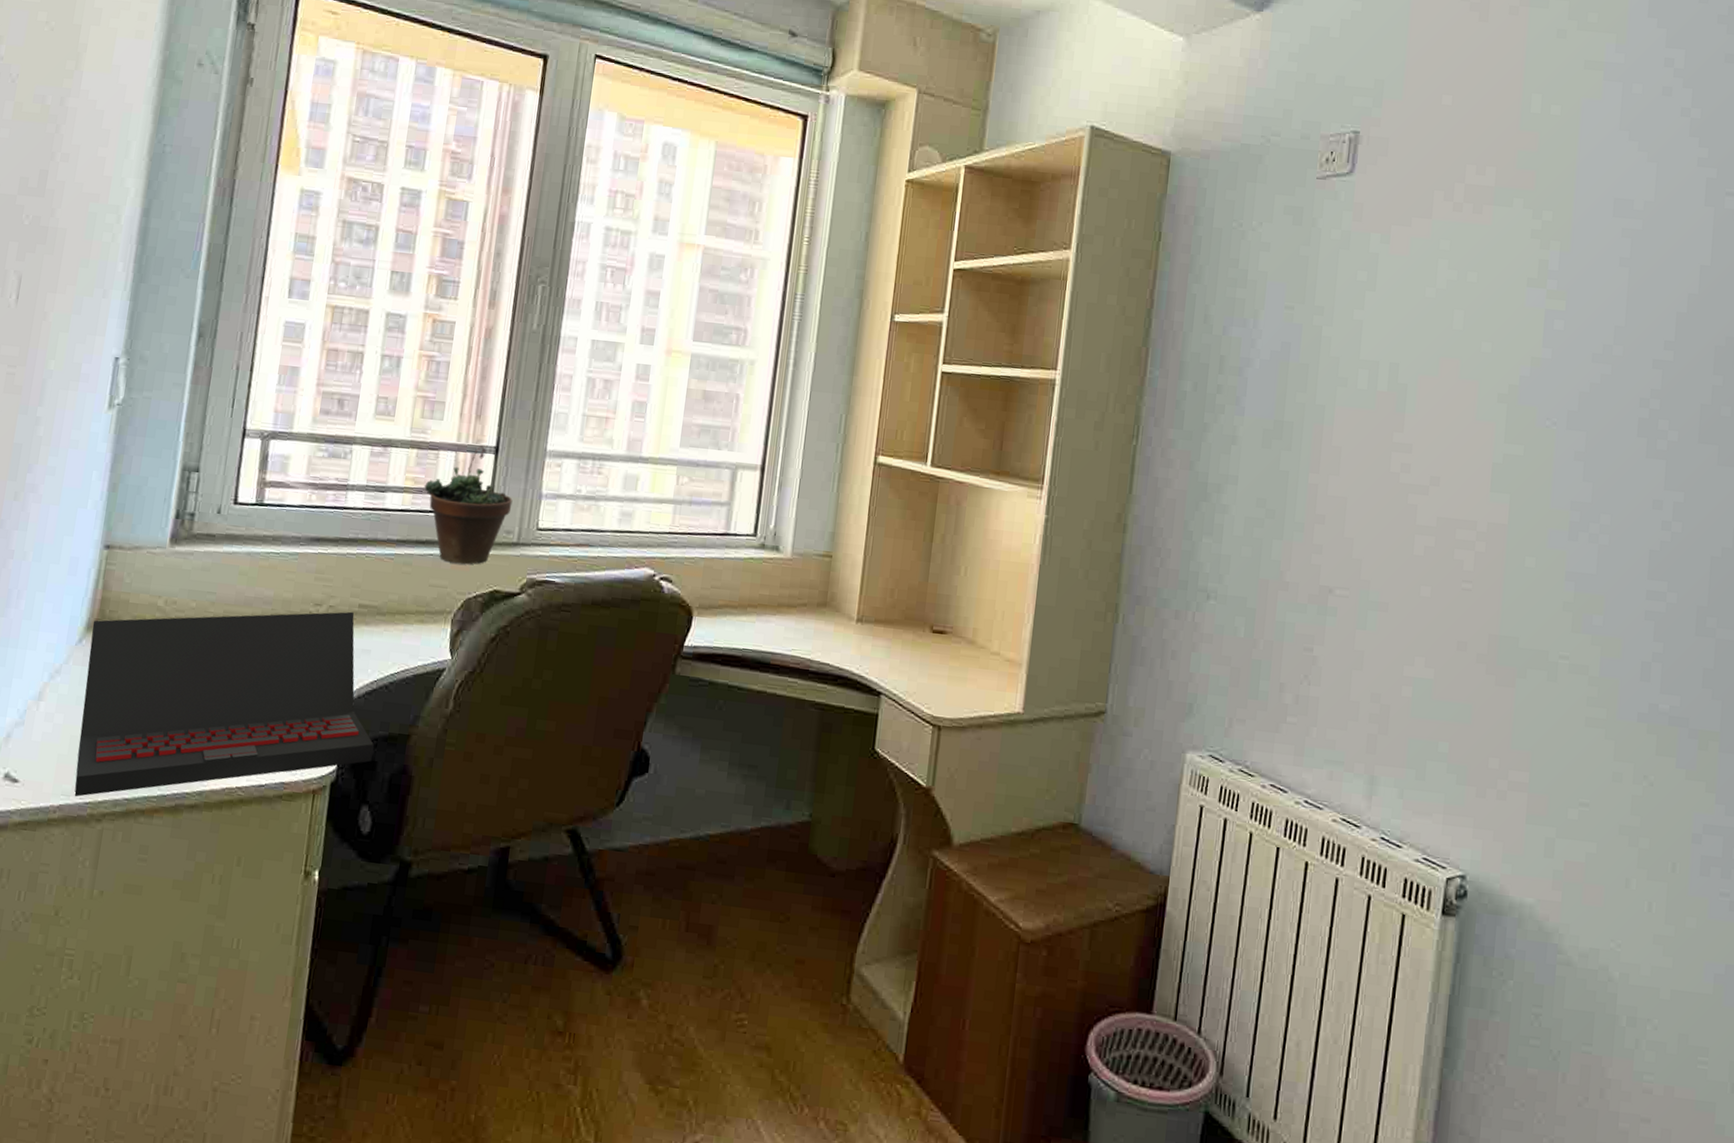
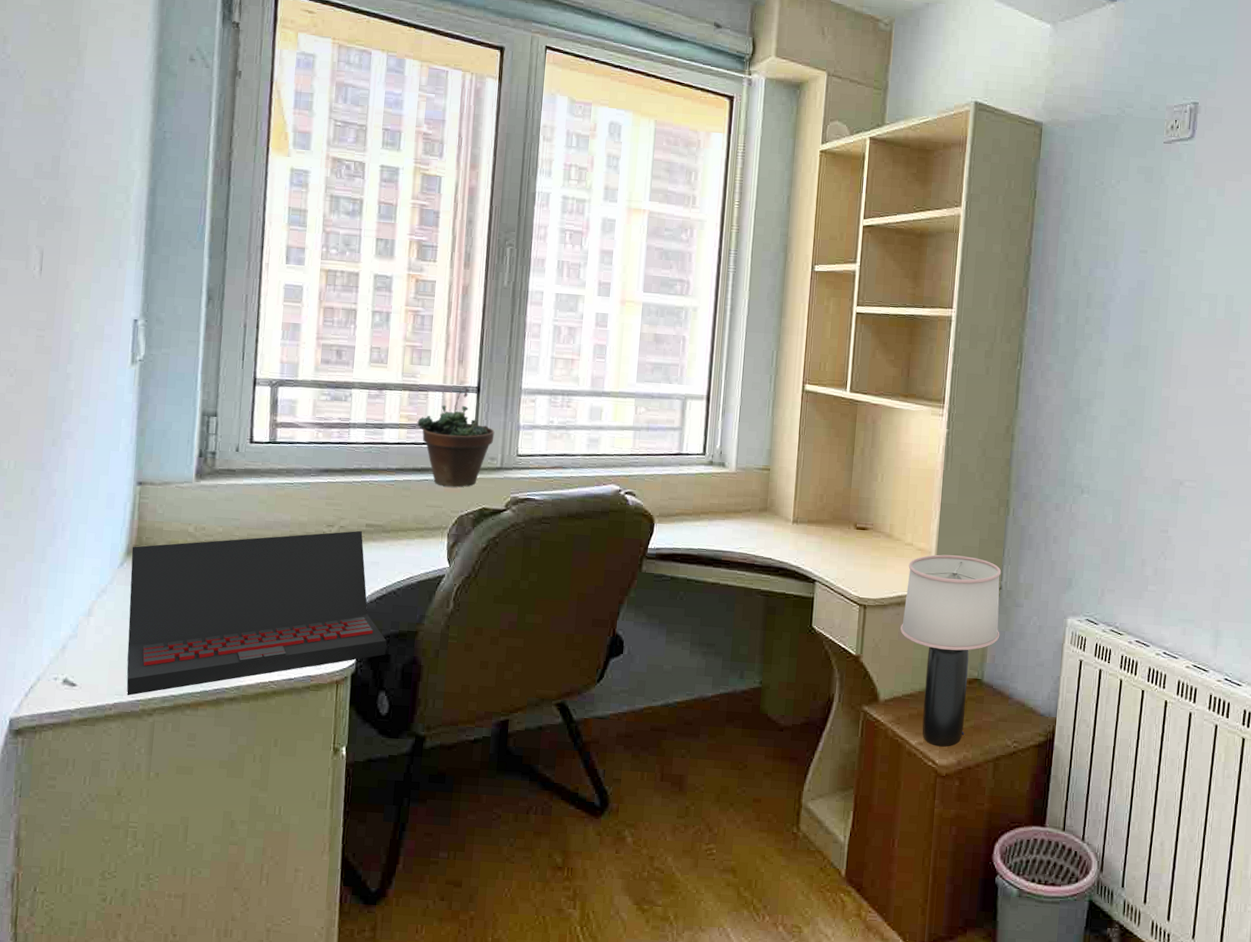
table lamp: none [981,667,1107,907] -> present [900,554,1002,747]

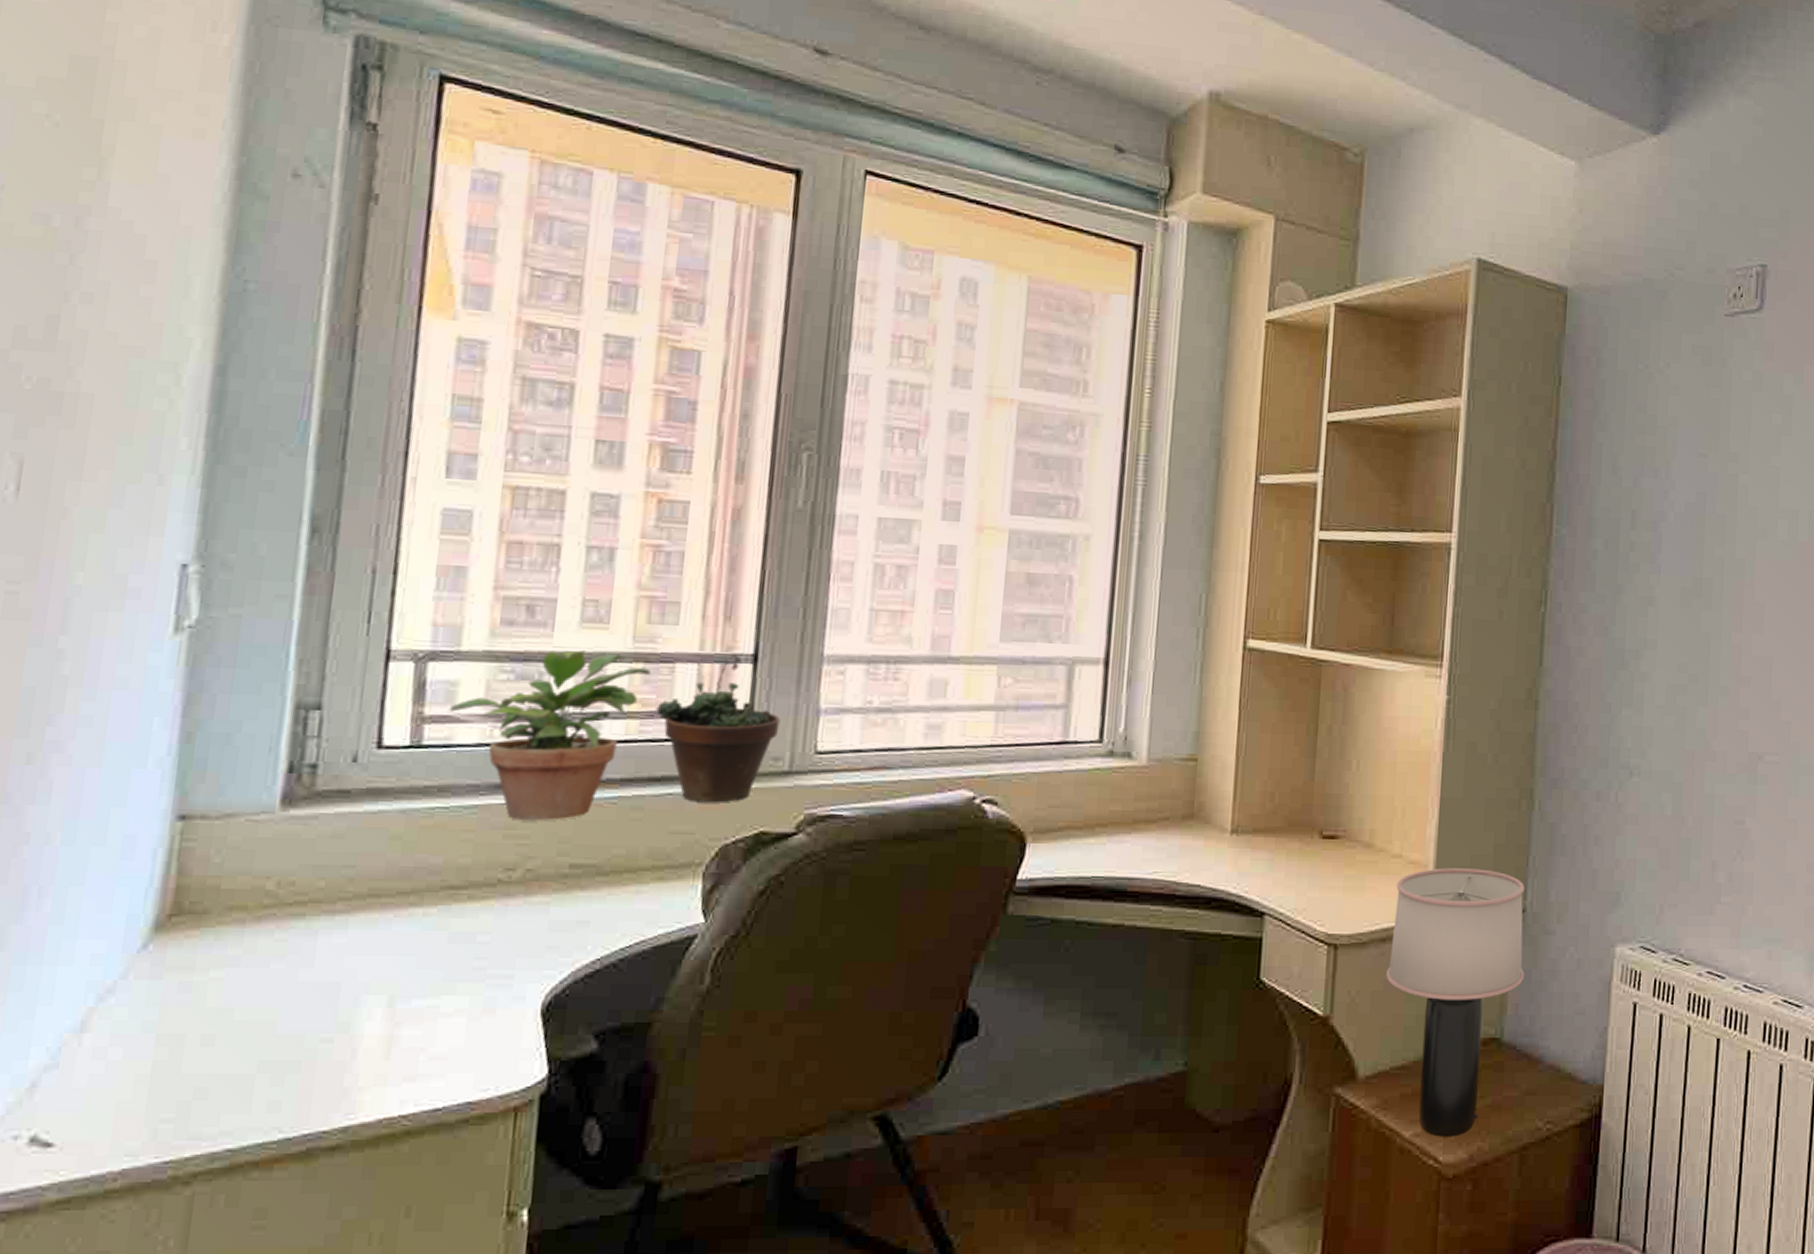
laptop: present [126,530,387,696] -> none [145,874,600,1157]
potted plant: none [292,381,413,495] -> present [449,650,650,820]

